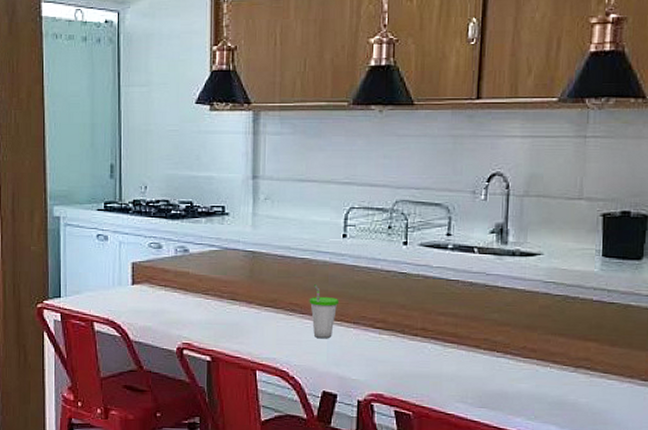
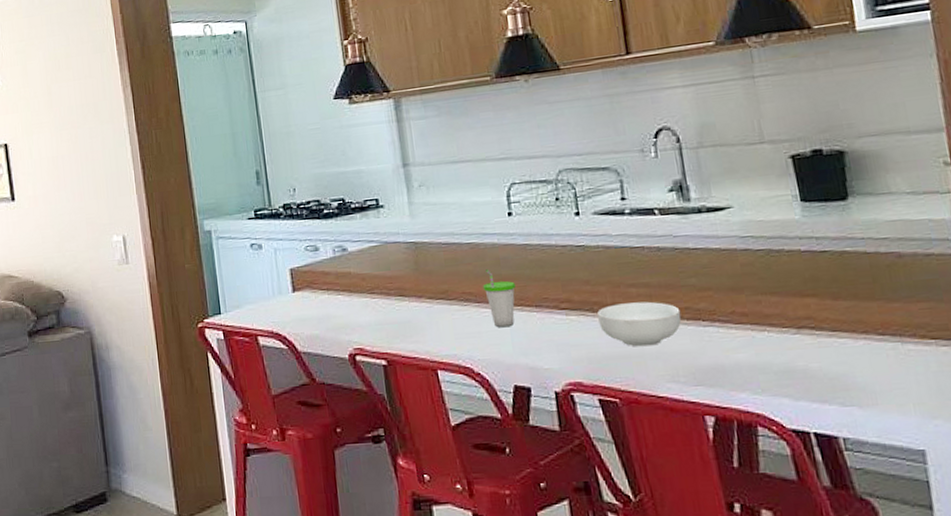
cereal bowl: none [407,329,480,369] -> present [597,301,682,347]

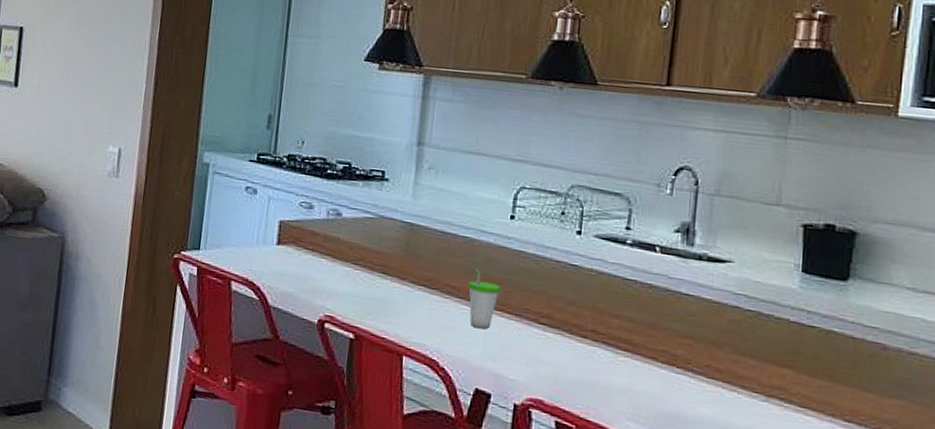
cereal bowl: present [597,301,682,347] -> none [574,331,657,381]

